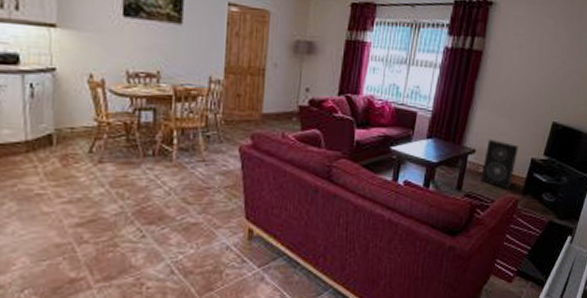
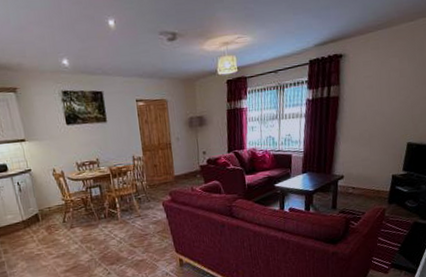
speaker: present [481,139,519,189] -> none [351,165,380,203]

